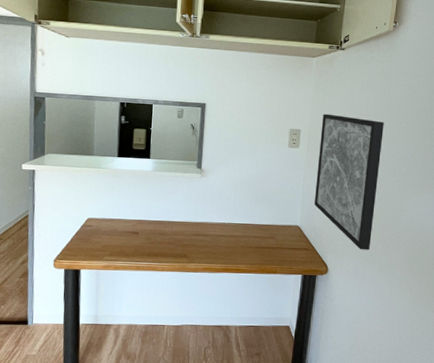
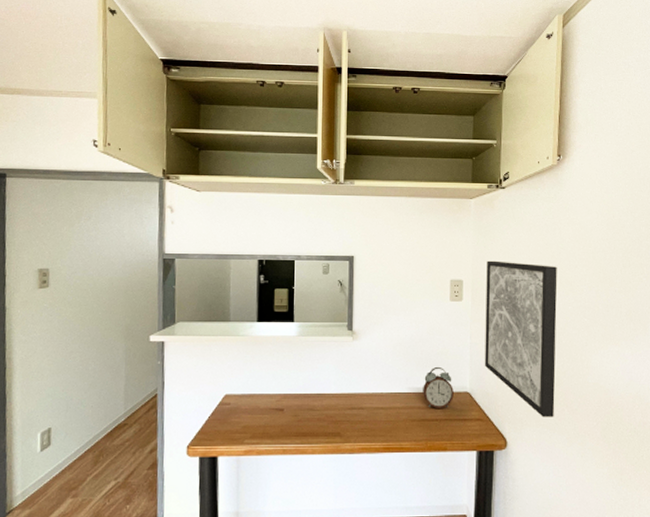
alarm clock: none [259,203,286,238] -> present [423,366,454,408]

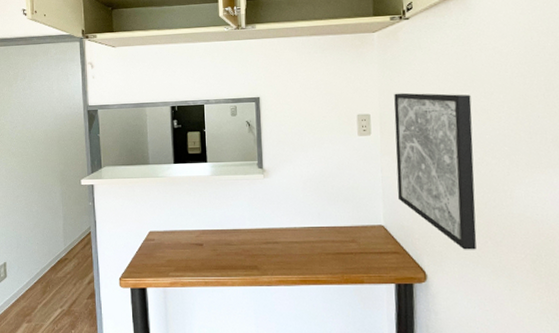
alarm clock: present [423,366,454,408] -> none [336,200,368,242]

